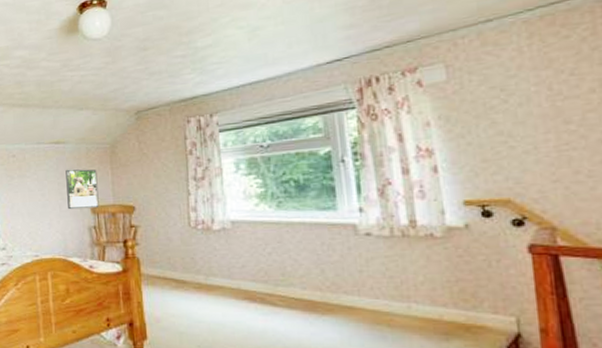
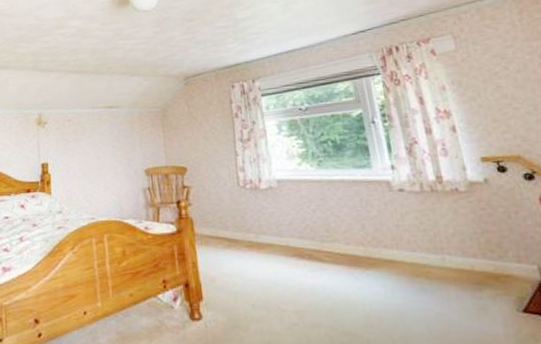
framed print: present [65,169,99,210] -> none [119,132,153,172]

